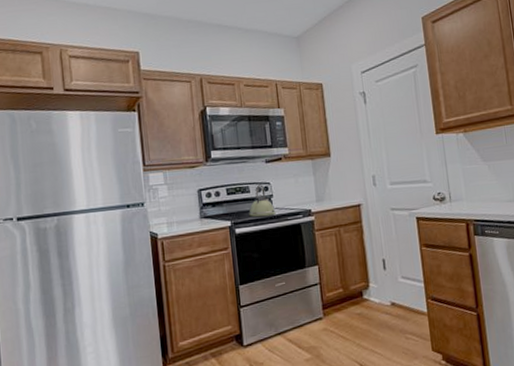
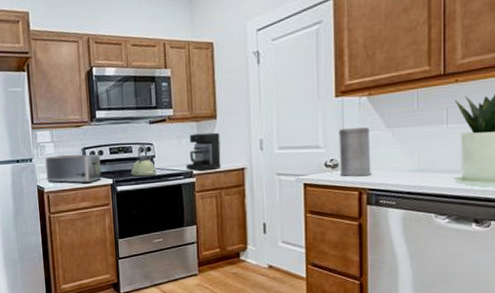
toaster: none [158,195,219,228] -> present [45,154,102,184]
coffee maker: none [304,169,338,209] -> present [186,132,221,171]
canister: none [442,161,475,210] -> present [338,127,371,177]

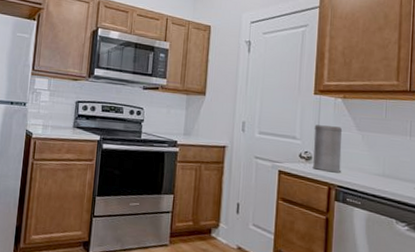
toaster: present [45,154,102,184] -> none [36,103,92,137]
kettle: present [130,145,158,177] -> none [118,108,144,140]
coffee maker: present [186,132,221,171] -> none [171,105,207,143]

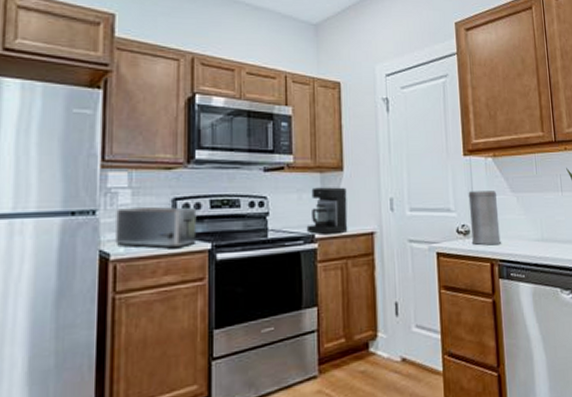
toaster: none [36,103,92,137] -> present [115,206,197,249]
coffee maker: none [171,105,207,143] -> present [306,187,348,235]

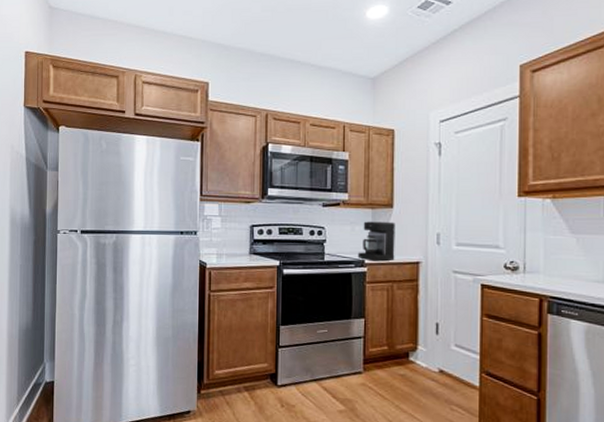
toaster: present [115,206,197,249] -> none [210,230,269,263]
canister: present [468,191,501,246] -> none [519,231,554,283]

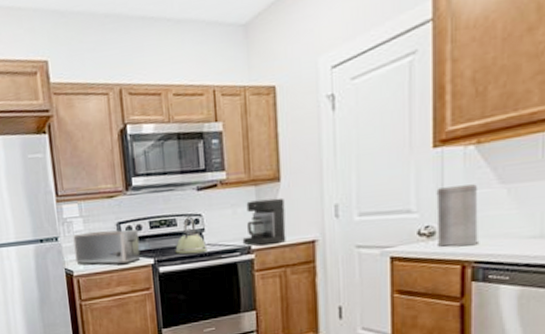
toaster: none [210,230,269,263] -> present [73,229,141,266]
kettle: none [299,228,327,261] -> present [175,216,208,255]
canister: none [519,231,554,283] -> present [436,184,478,248]

